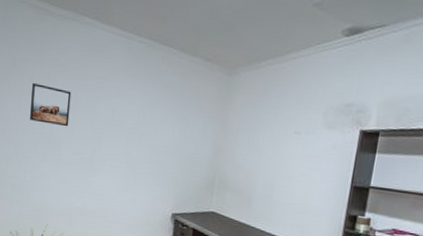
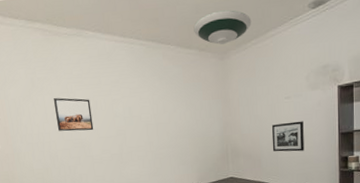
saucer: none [203,20,272,58] -> present [193,10,252,45]
picture frame: none [267,160,311,199] -> present [272,121,304,152]

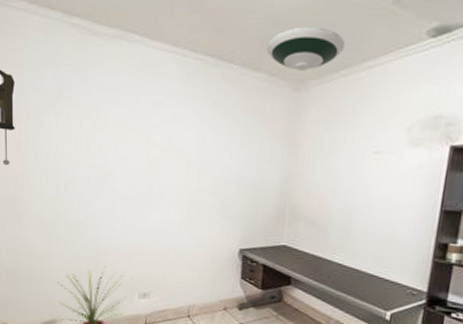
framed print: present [53,98,94,132] -> none [79,113,123,159]
picture frame: present [272,121,304,152] -> none [344,185,394,227]

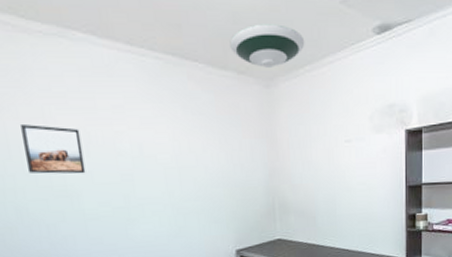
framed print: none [79,113,123,159] -> present [20,125,86,174]

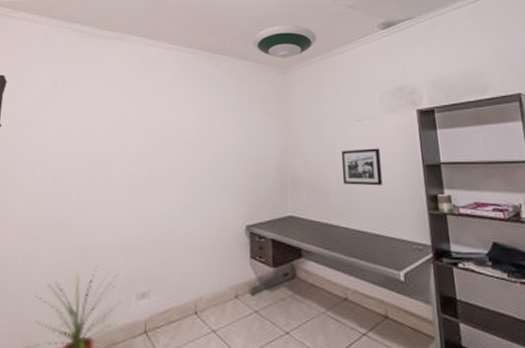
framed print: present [20,125,86,174] -> none [73,105,121,147]
picture frame: none [329,170,367,208] -> present [341,148,383,186]

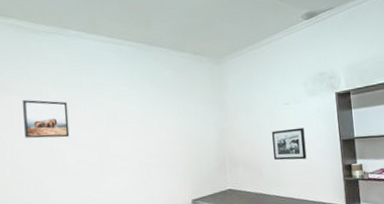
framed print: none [73,105,121,147] -> present [22,100,70,139]
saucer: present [252,25,317,58] -> none [187,16,247,49]

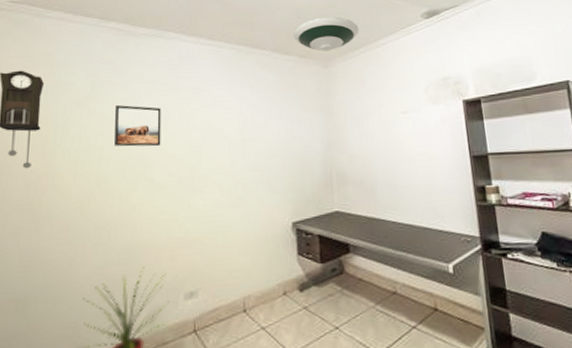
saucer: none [187,16,247,49] -> present [293,17,359,51]
picture frame: present [272,127,307,160] -> none [387,140,430,179]

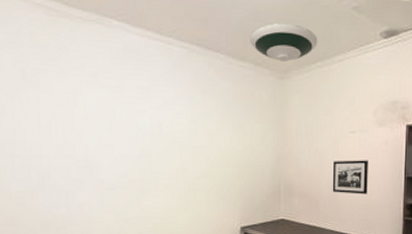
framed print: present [113,105,161,147] -> none [51,99,108,147]
picture frame: none [387,140,430,179] -> present [332,160,368,194]

